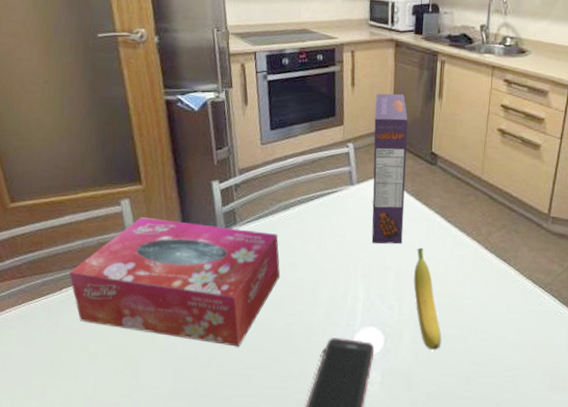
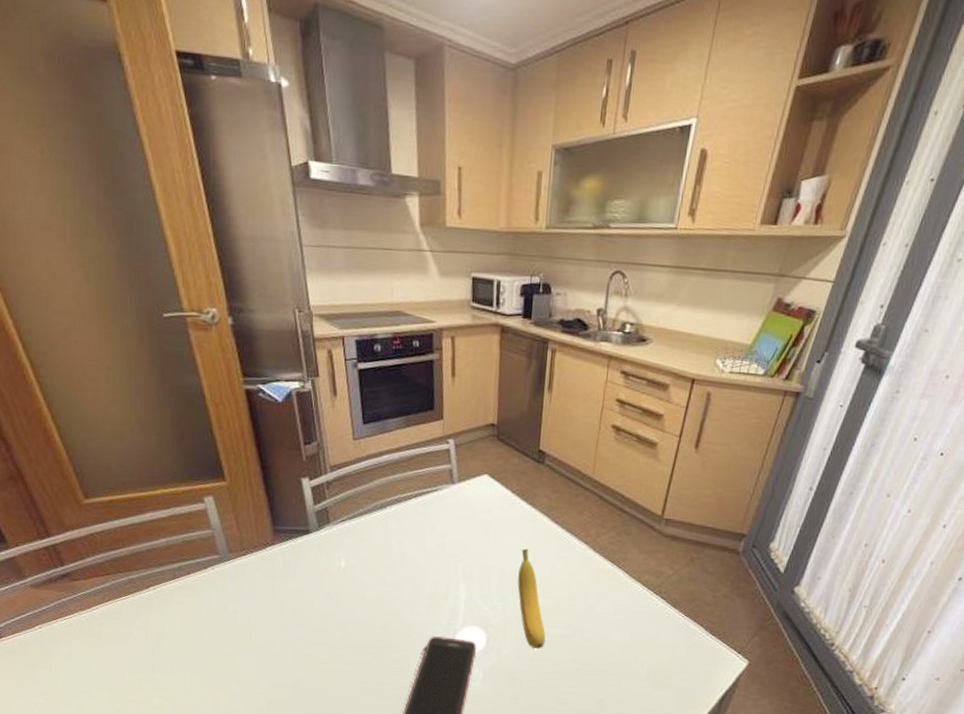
tissue box: present [69,217,280,347] -> none [155,515,378,645]
cereal box: present [371,93,408,244] -> none [474,385,514,545]

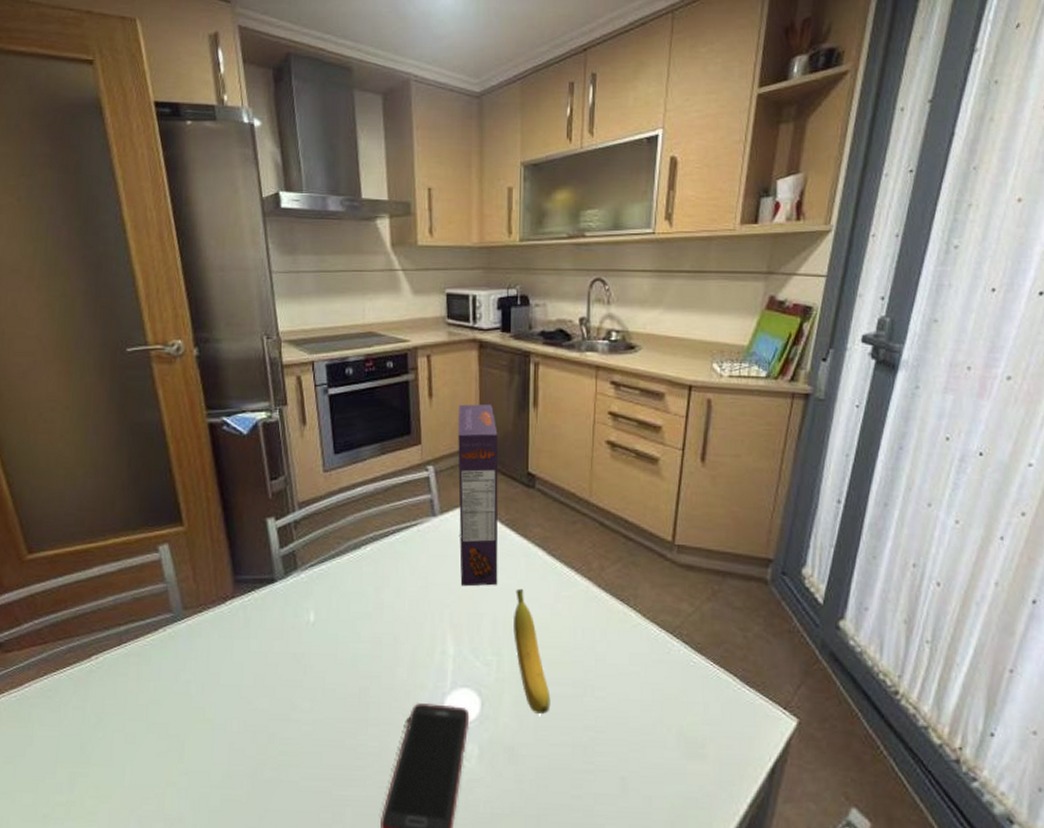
cereal box: none [474,385,514,545] -> present [458,404,499,587]

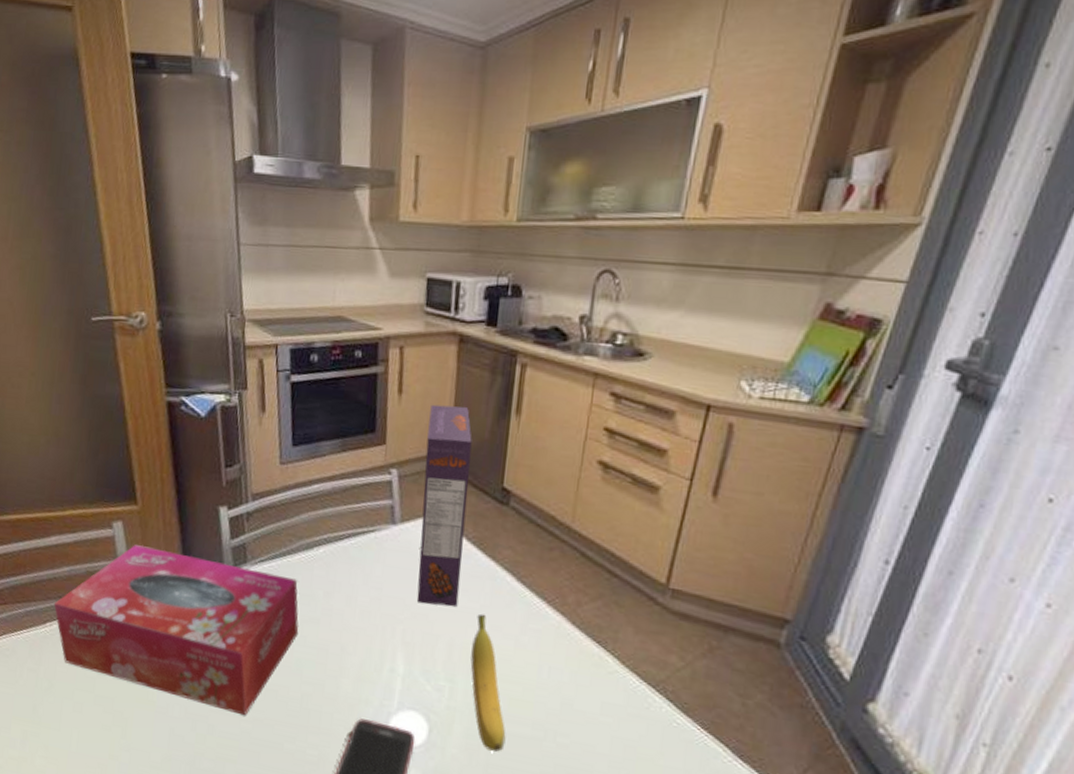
tissue box: none [99,565,352,719] -> present [53,545,299,716]

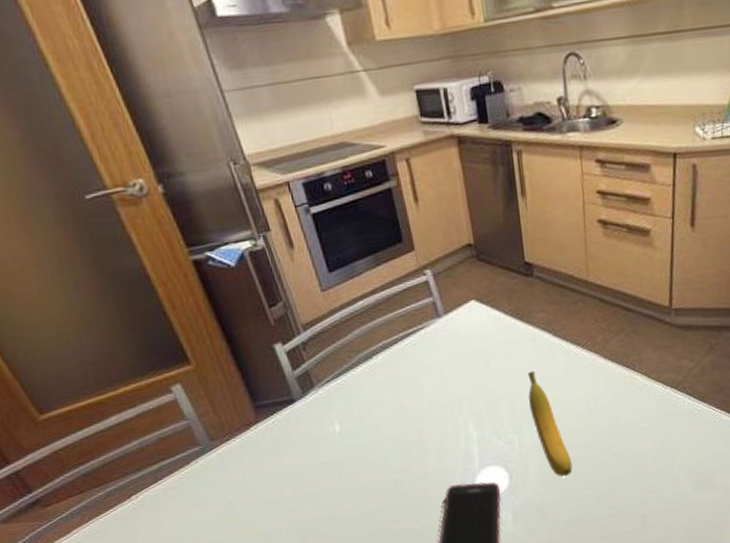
tissue box: present [53,545,299,716] -> none [133,388,379,526]
cereal box: present [417,404,472,607] -> none [446,199,510,378]

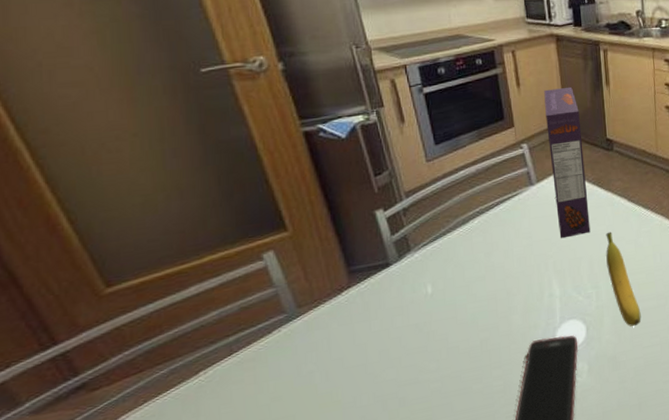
cereal box: none [446,199,510,378] -> present [544,86,591,239]

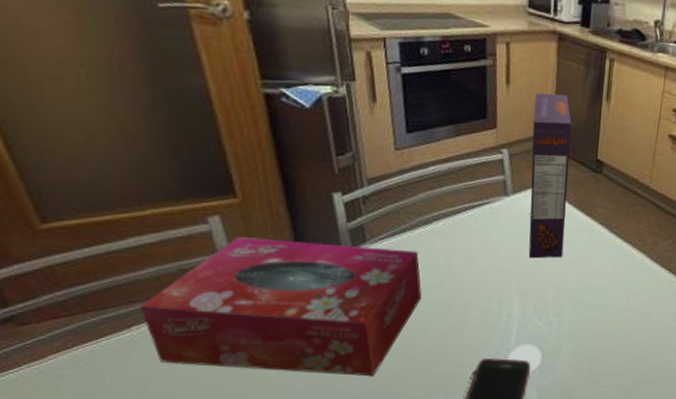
tissue box: none [205,251,469,403] -> present [139,237,422,377]
banana: present [606,231,641,327] -> none [574,260,603,364]

